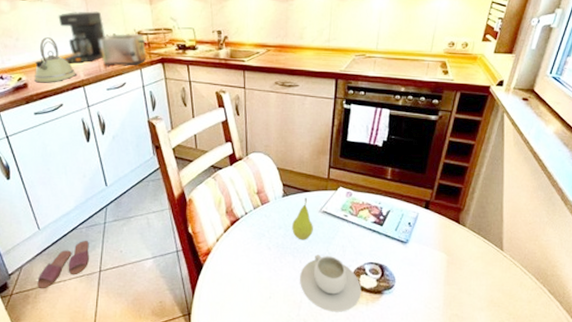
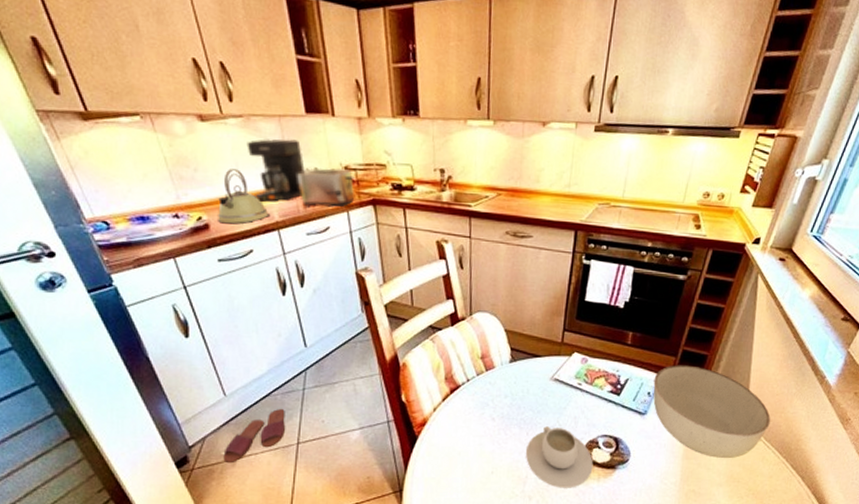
fruit: present [292,197,313,240] -> none [519,363,543,411]
bowl: none [413,197,525,285] -> present [653,365,771,459]

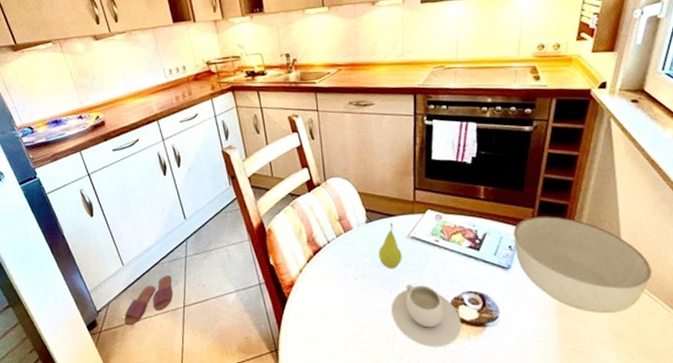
kettle: present [218,169,269,225] -> none [111,75,150,120]
coffee maker: present [247,139,305,202] -> none [130,45,175,98]
toaster: present [297,168,355,207] -> none [169,64,217,99]
fruit: none [519,363,543,411] -> present [379,222,402,269]

